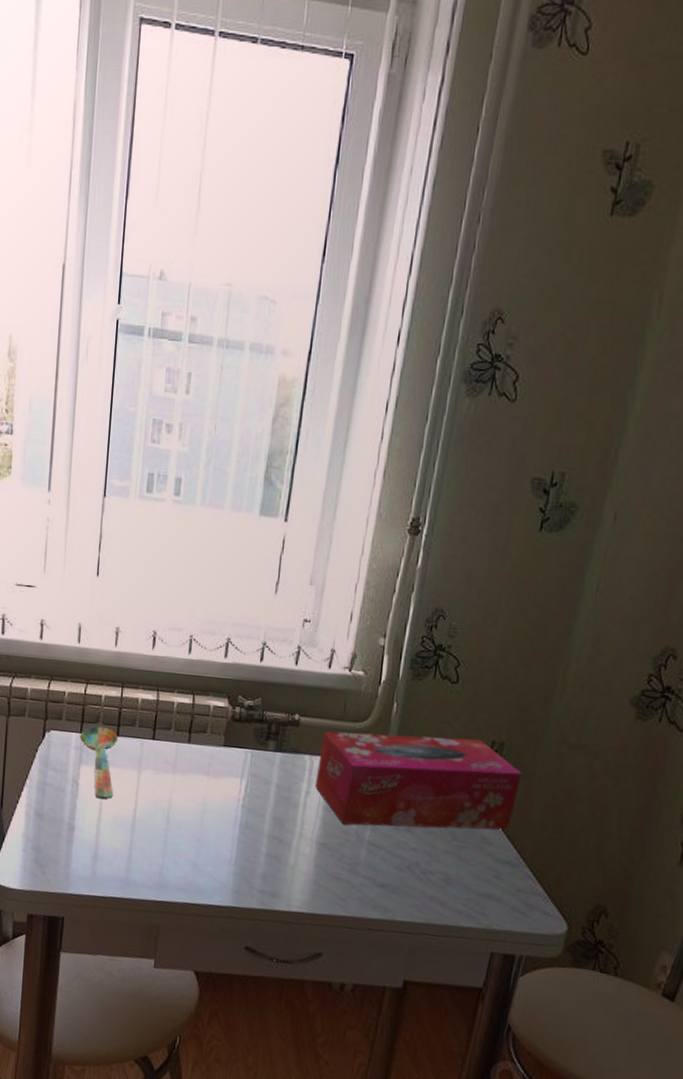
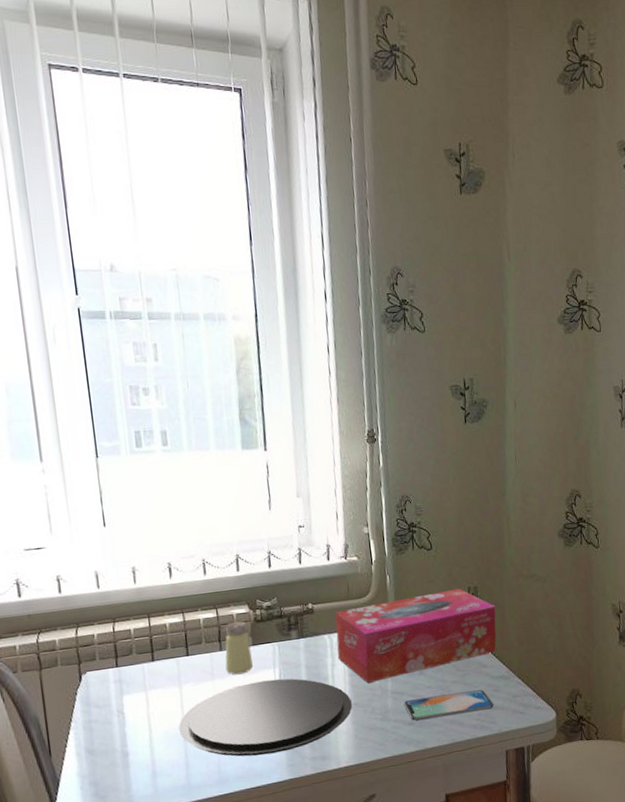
spoon: present [80,726,118,799] -> none [116,656,160,720]
plate: none [129,787,319,875] -> present [179,678,352,757]
saltshaker: none [190,713,223,776] -> present [225,621,253,675]
smartphone: none [379,857,489,897] -> present [404,689,494,721]

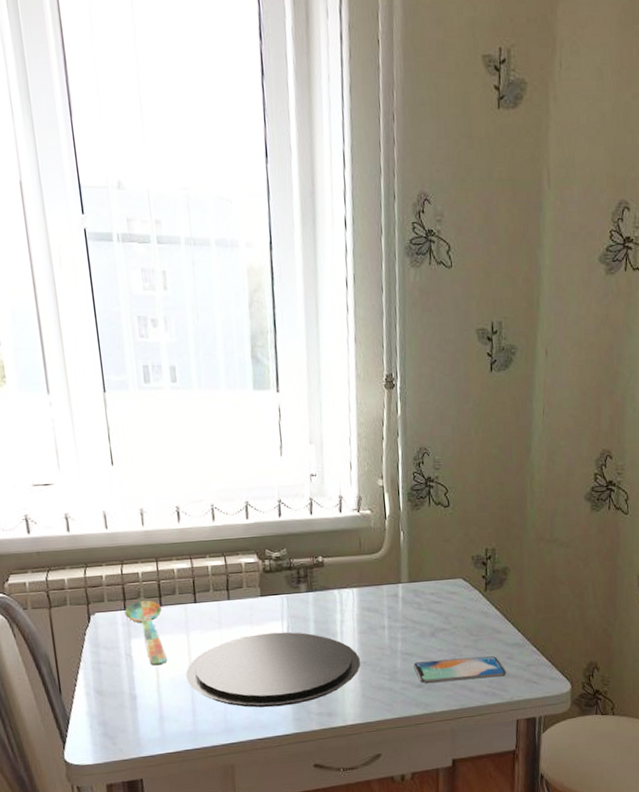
spoon: none [116,656,160,720] -> present [124,600,168,665]
saltshaker: present [225,621,253,675] -> none [233,570,261,625]
tissue box: present [335,588,497,683] -> none [345,549,514,642]

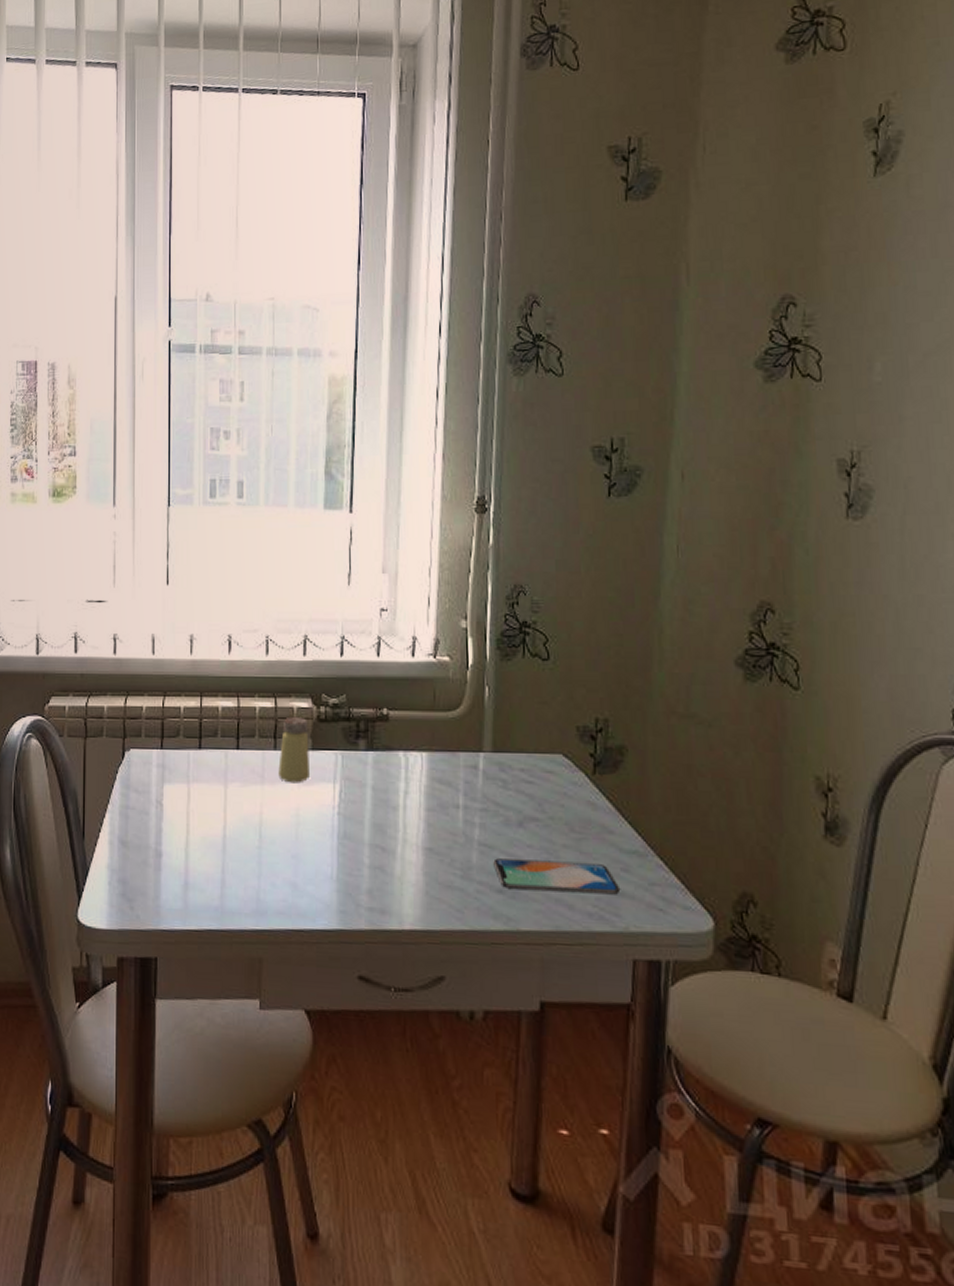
spoon: present [124,600,168,665] -> none [161,740,200,818]
plate: present [186,631,360,708] -> none [219,796,425,893]
saltshaker: none [233,570,261,625] -> present [278,716,309,783]

